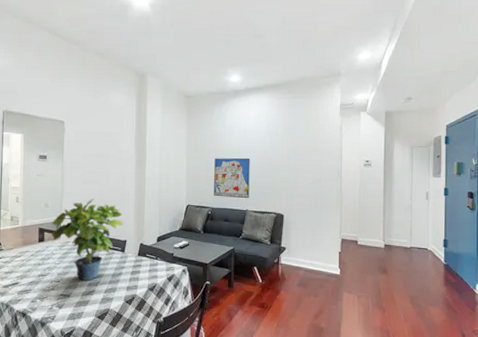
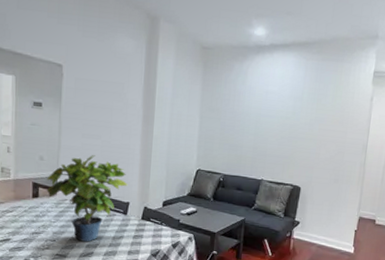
wall art: present [214,158,250,199] -> none [227,120,270,168]

